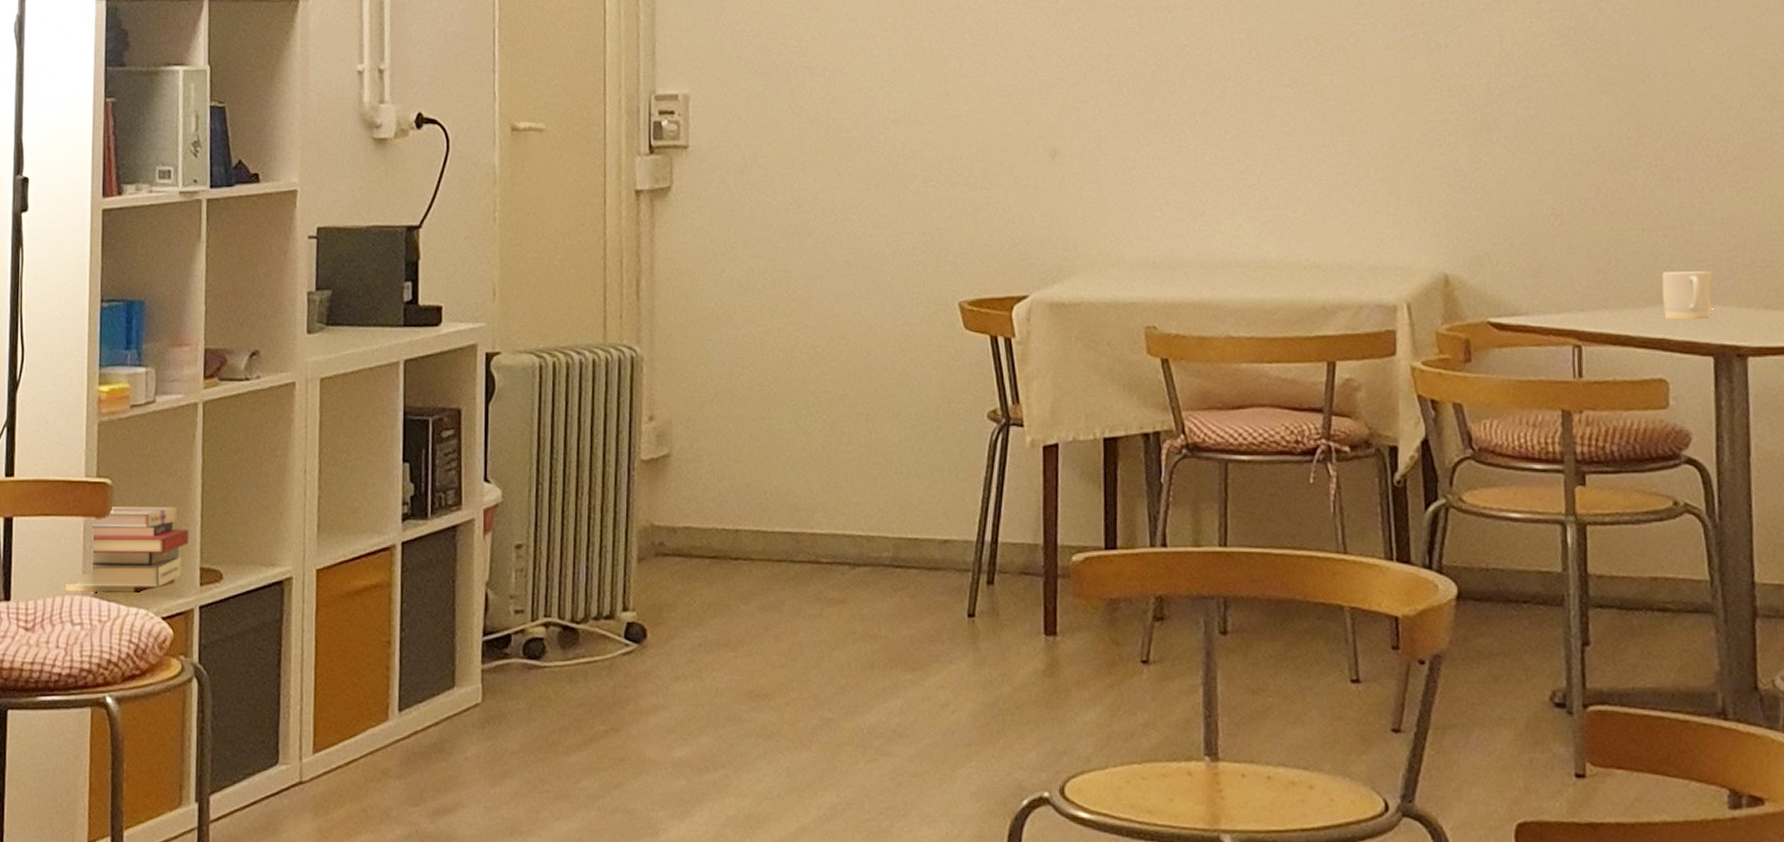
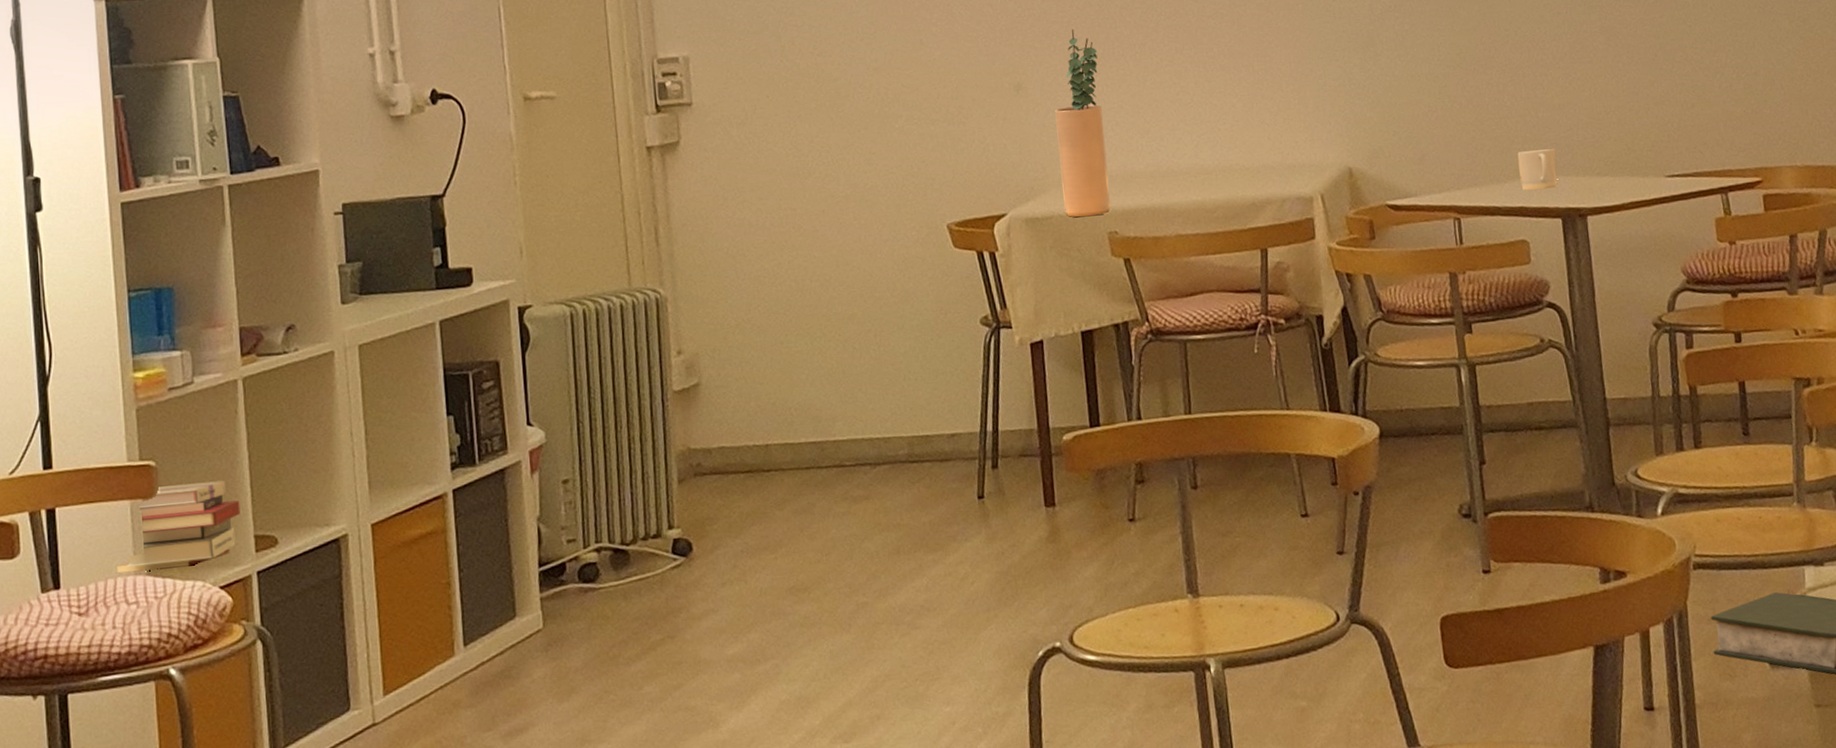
vase: none [1094,90,1152,307] -> present [1055,29,1111,218]

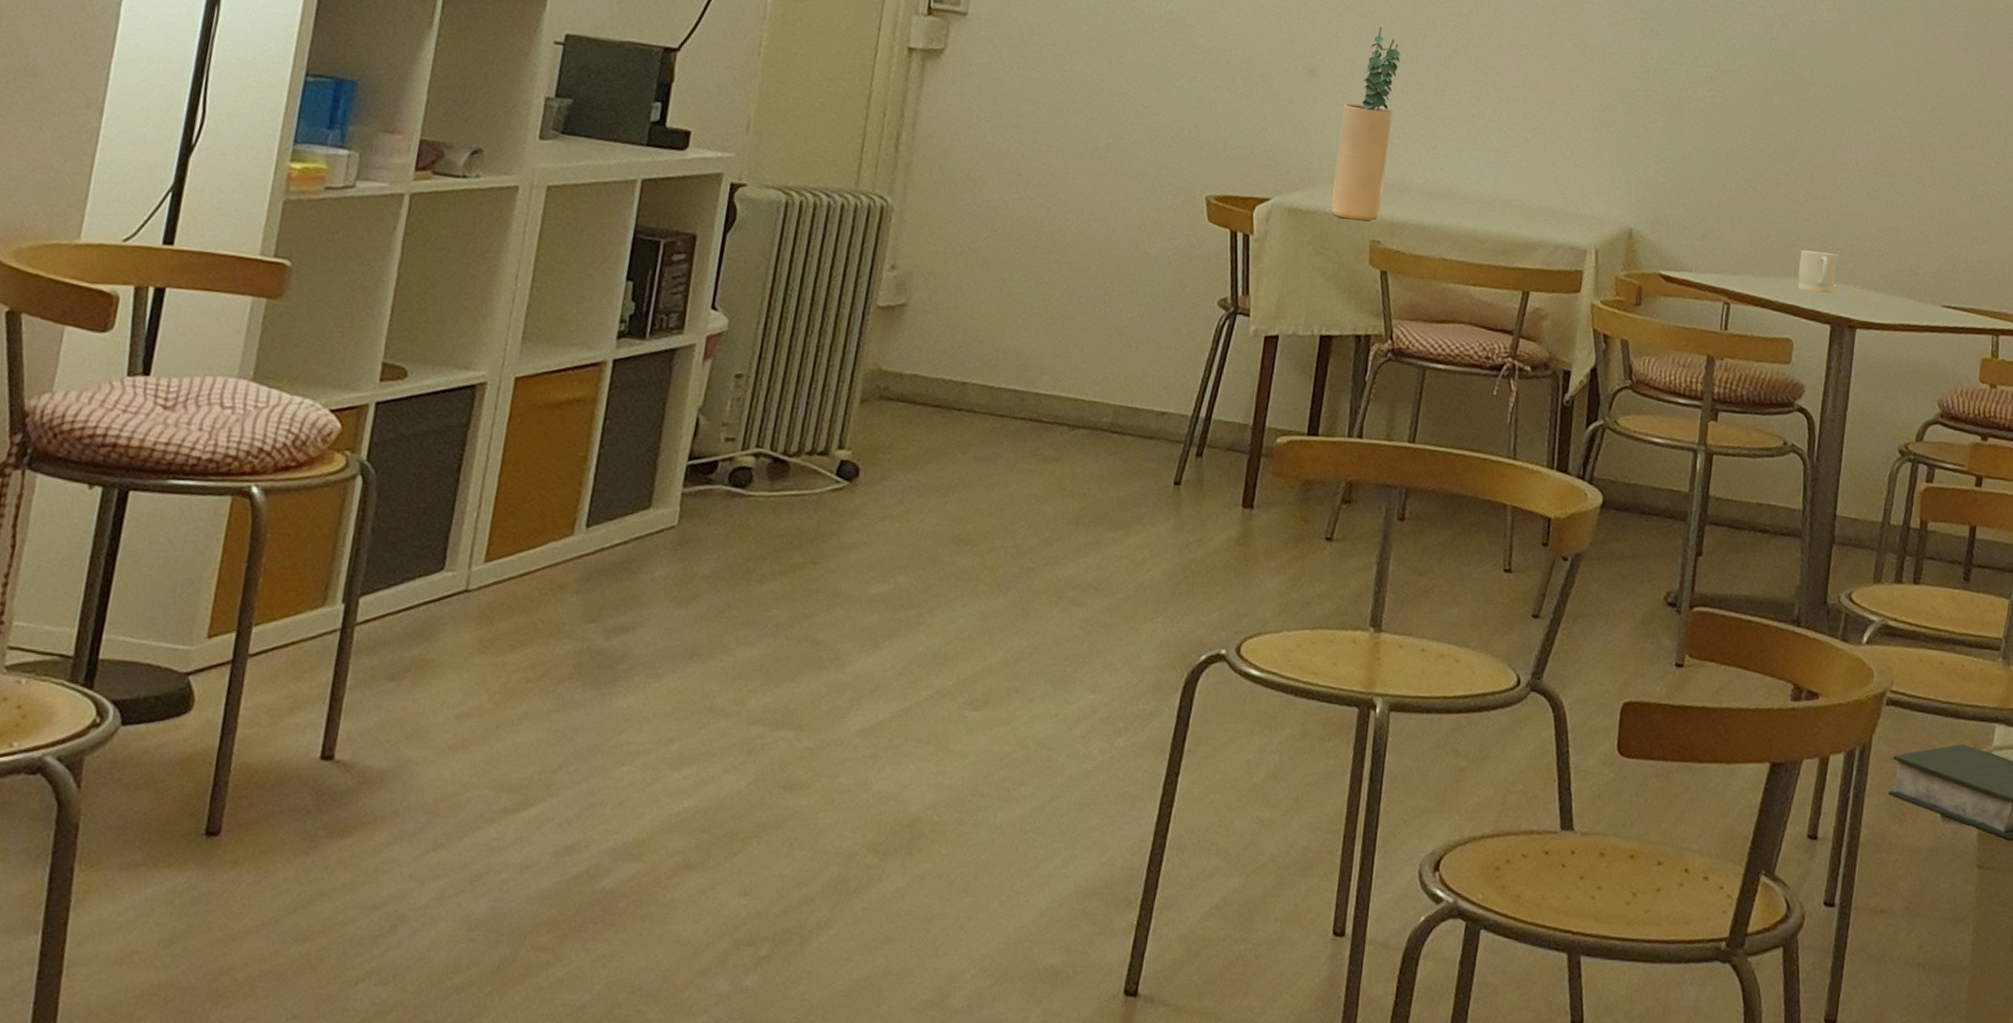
books: present [117,480,241,574] -> none [219,289,375,382]

